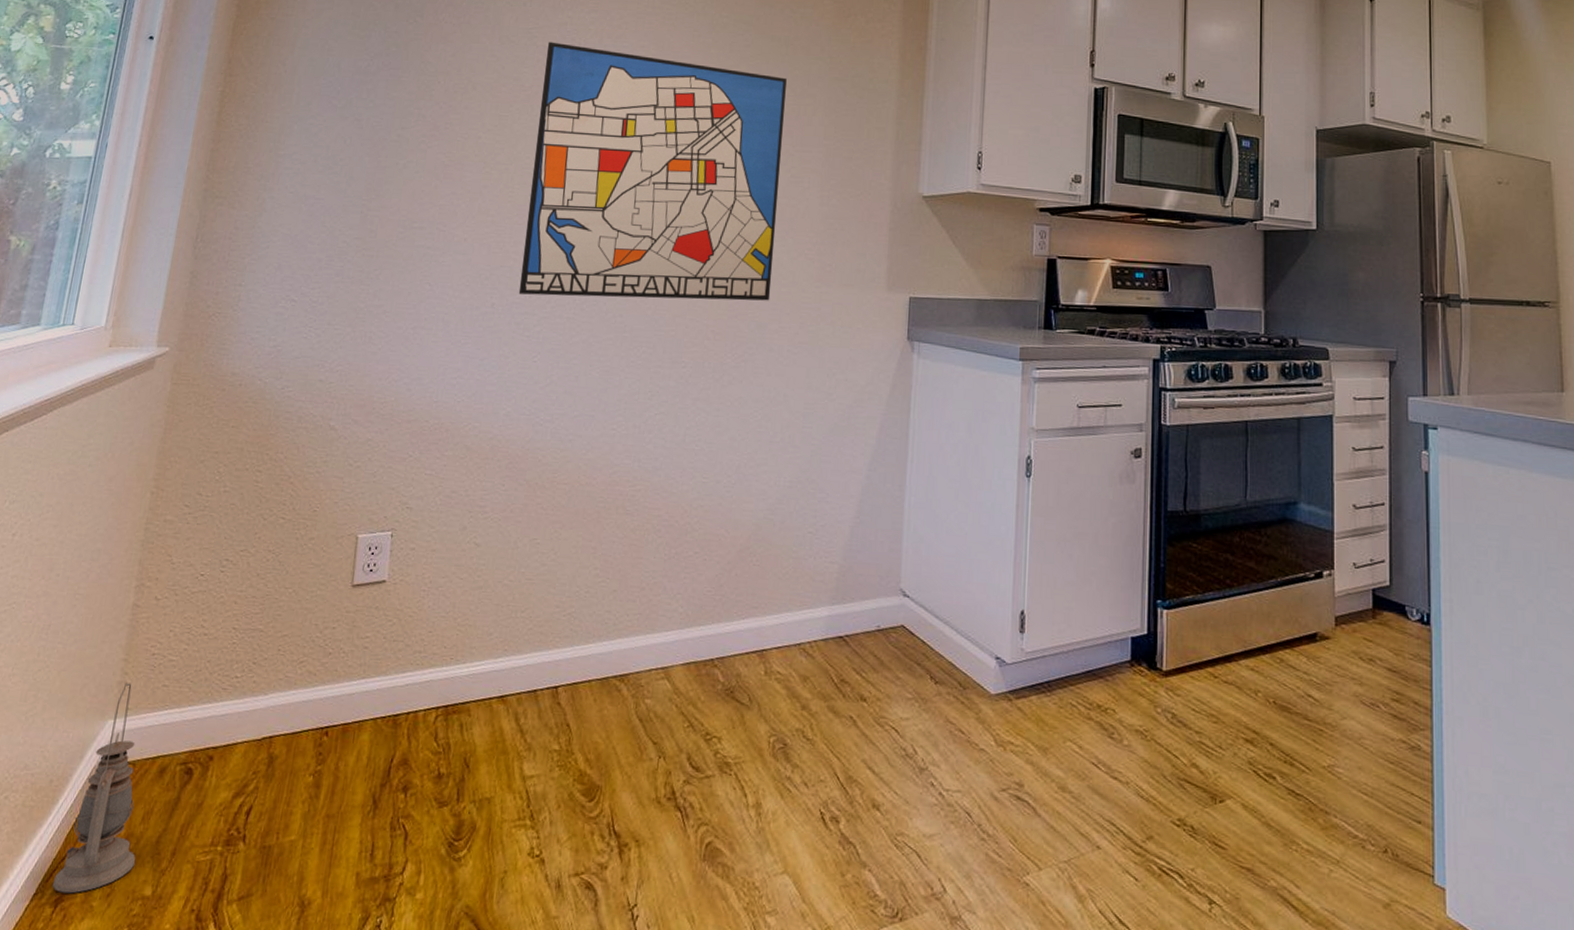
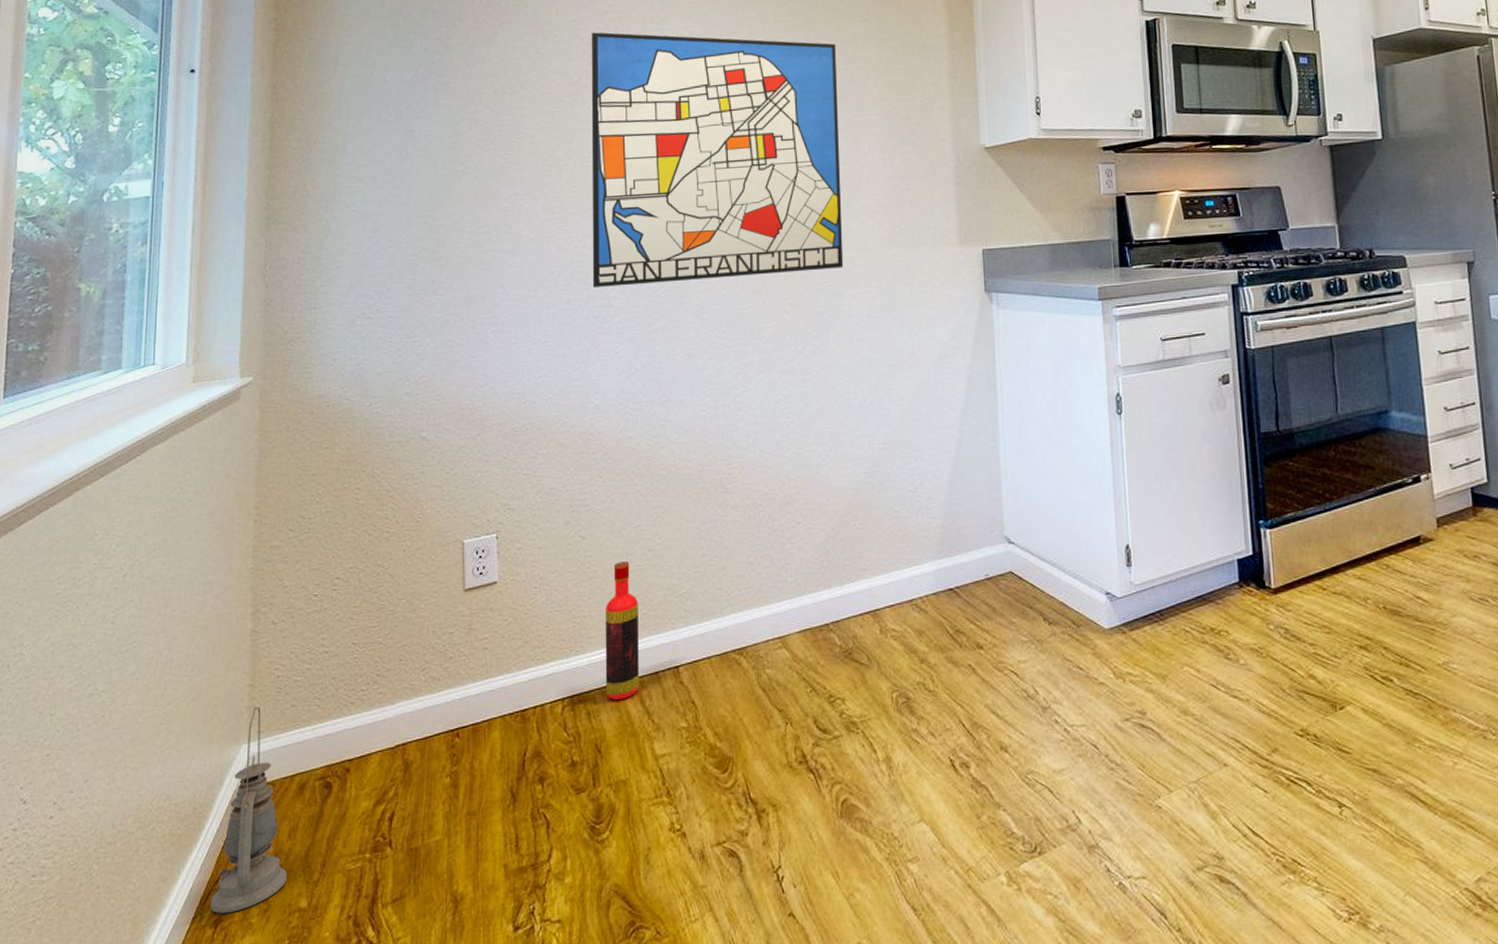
bottle: none [481,573,525,716] -> present [605,562,639,701]

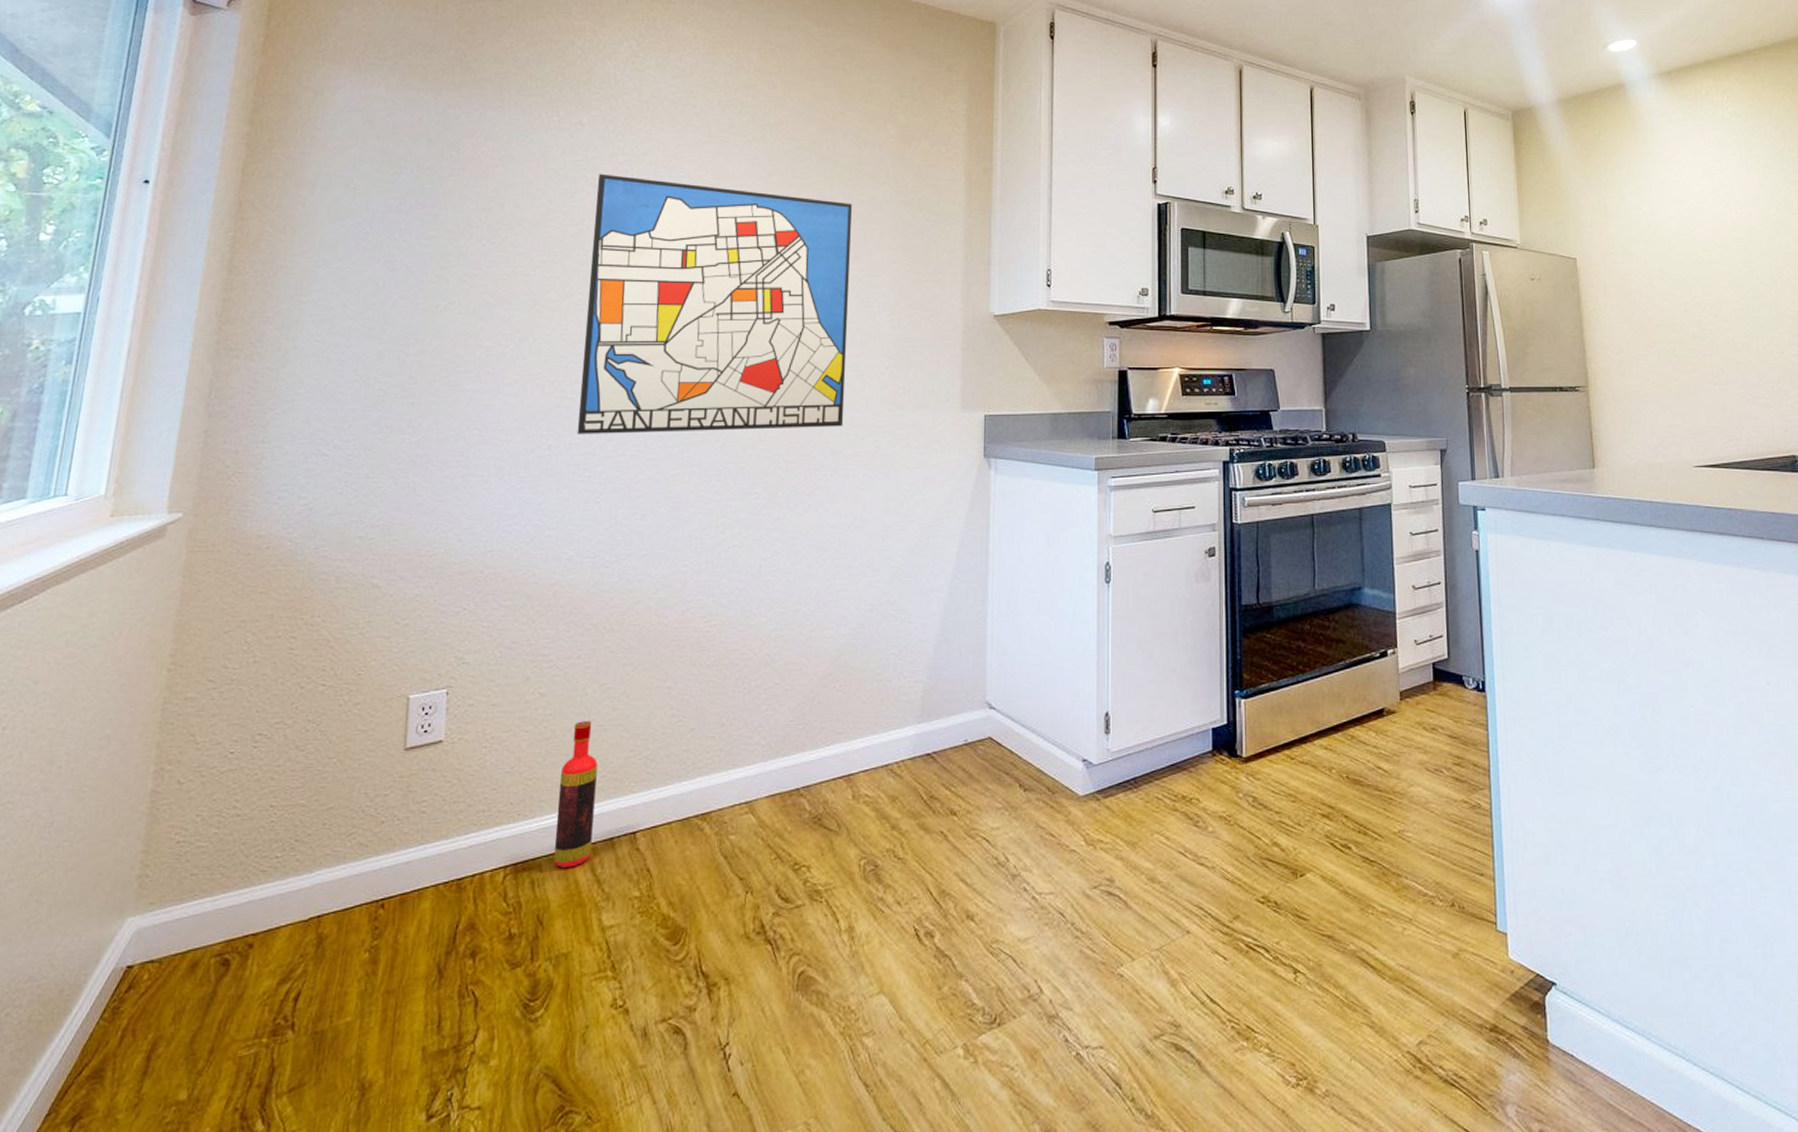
lantern: present [209,707,288,914] -> none [67,876,167,1110]

